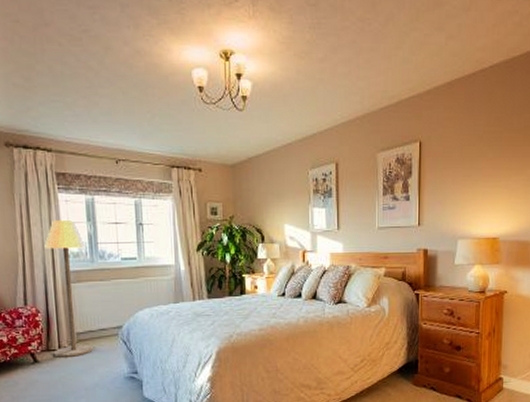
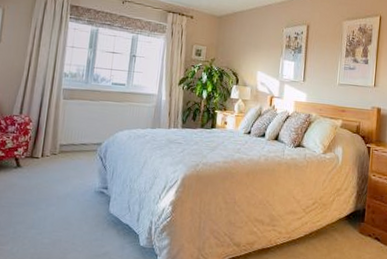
floor lamp: present [44,220,93,357] -> none [35,44,84,166]

